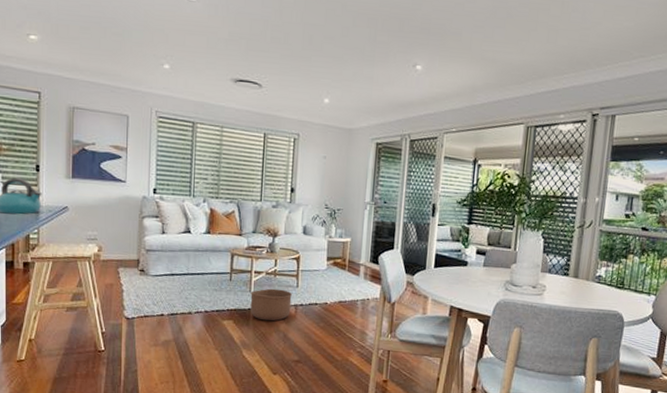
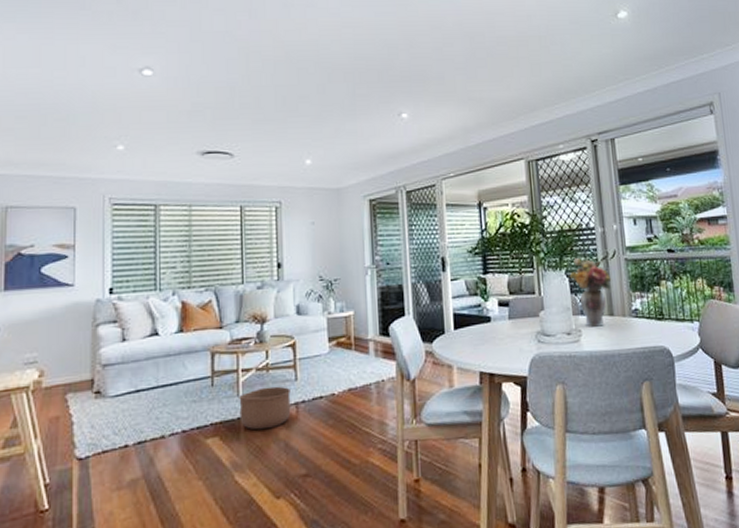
flower arrangement: none [543,221,583,286] -> present [568,257,612,327]

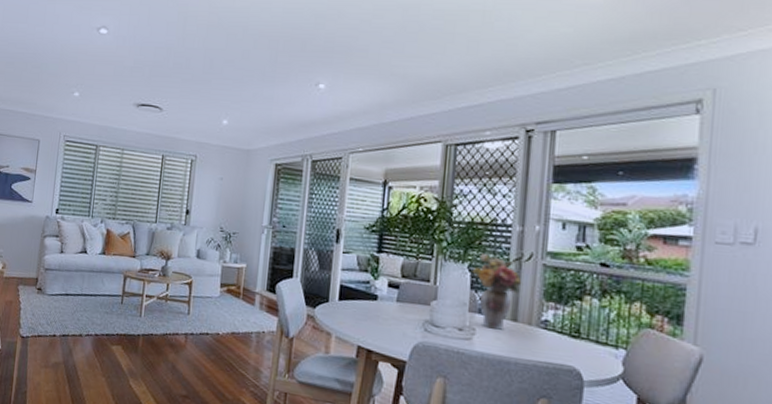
basket: present [239,386,291,431] -> none [139,314,183,350]

